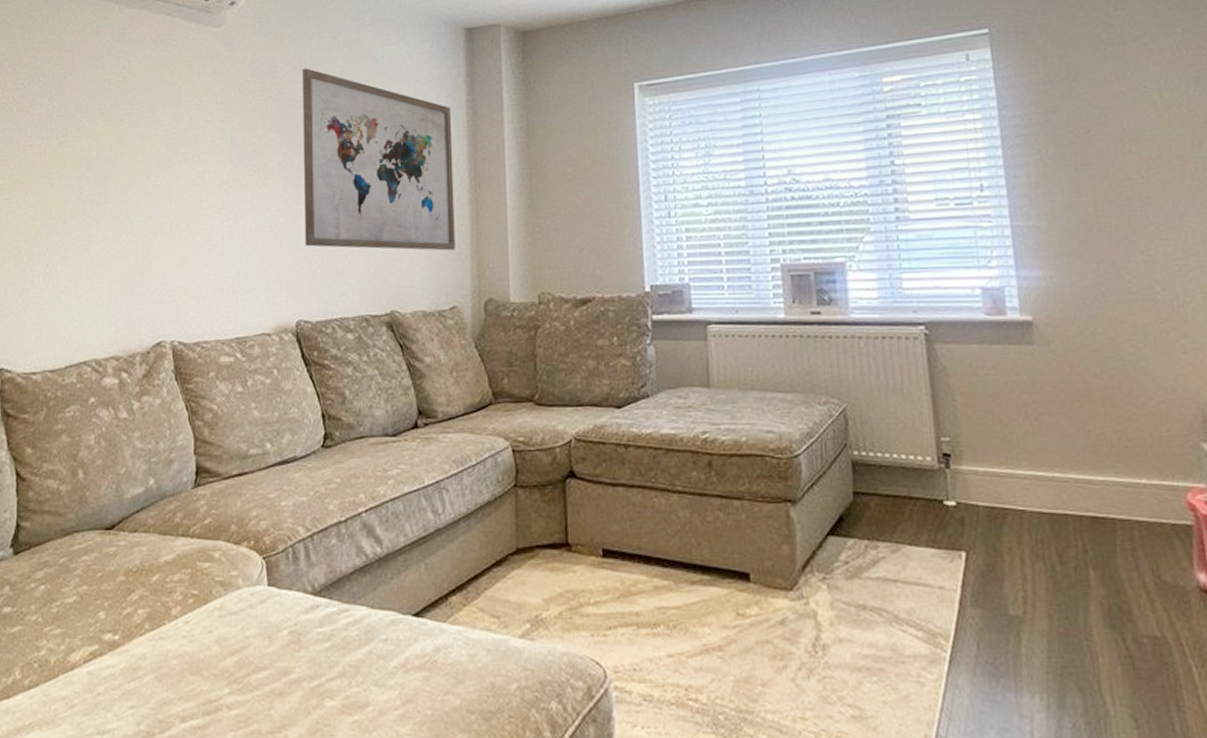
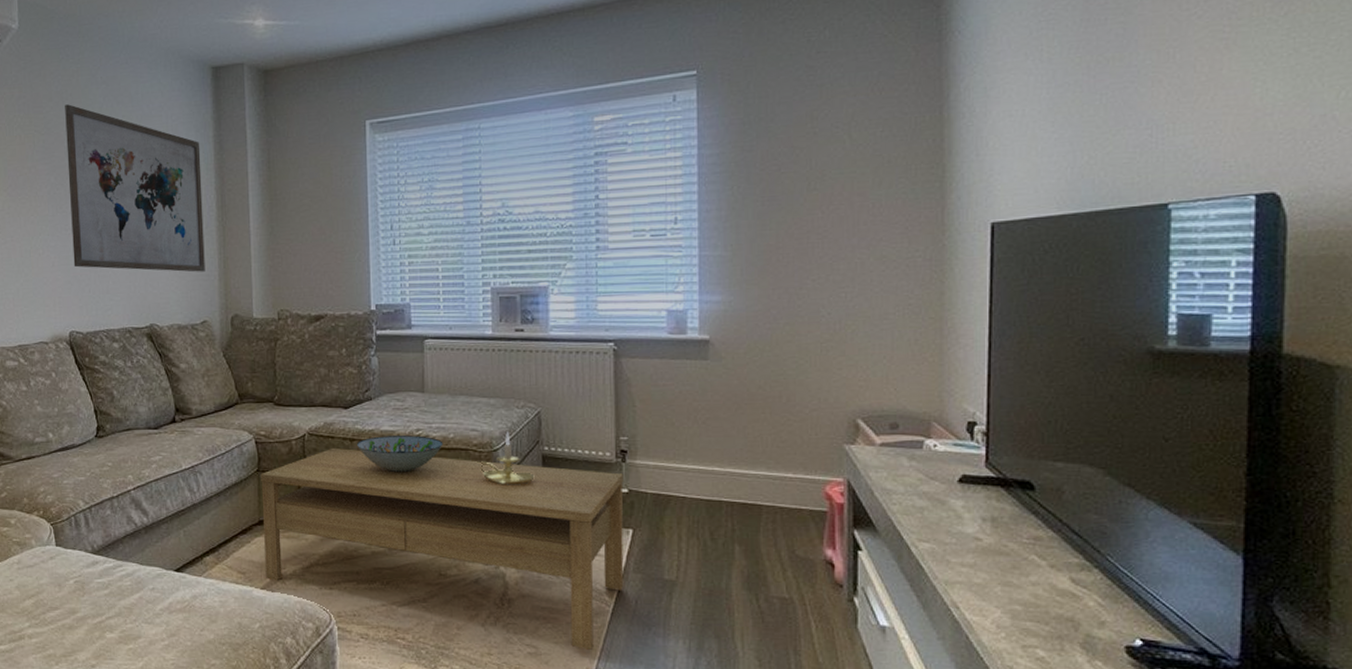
coffee table: none [519,455,962,710] -> present [261,447,624,650]
decorative bowl: none [633,439,735,486] -> present [357,435,444,473]
candle holder: none [775,433,845,499] -> present [477,431,535,485]

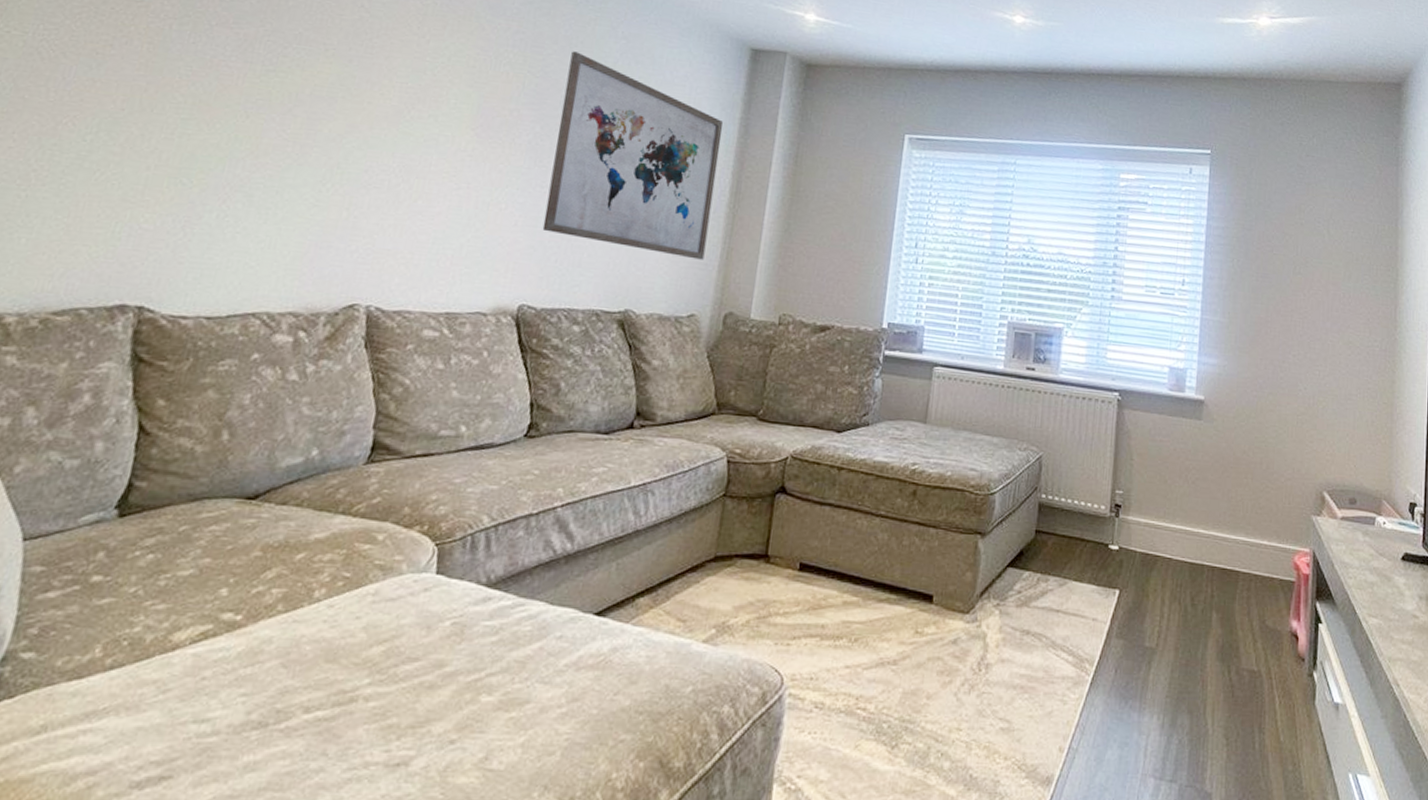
coffee table: present [261,447,624,650] -> none [711,475,1116,725]
decorative bowl: present [357,435,444,473] -> none [845,467,940,511]
candle holder: present [477,431,535,485] -> none [972,474,1029,535]

